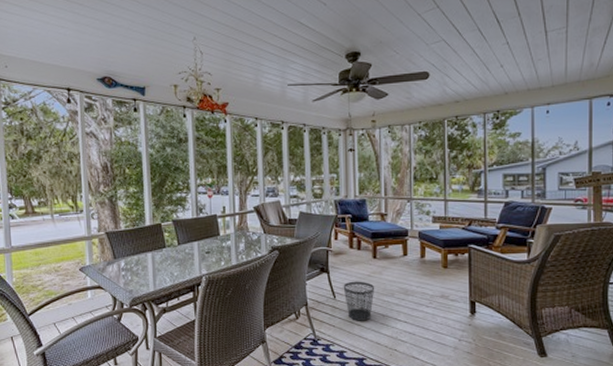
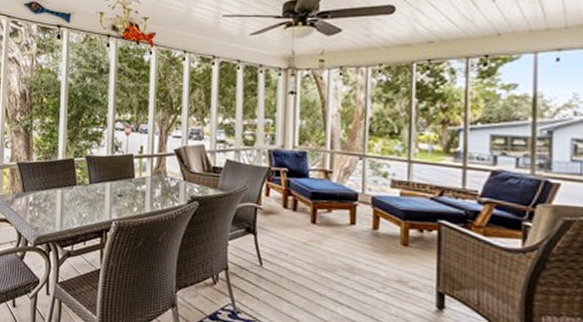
wastebasket: present [343,281,375,321] -> none [272,247,312,298]

